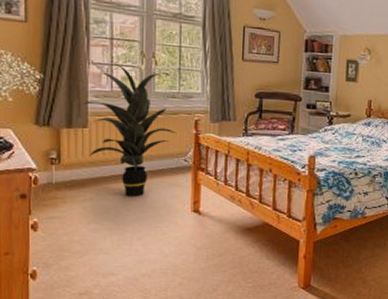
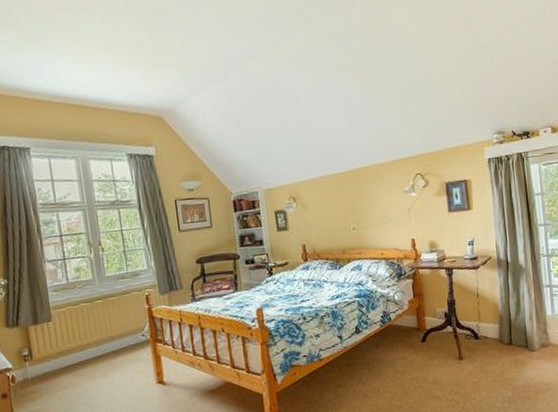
indoor plant: present [82,63,177,197] -> none [44,256,132,380]

